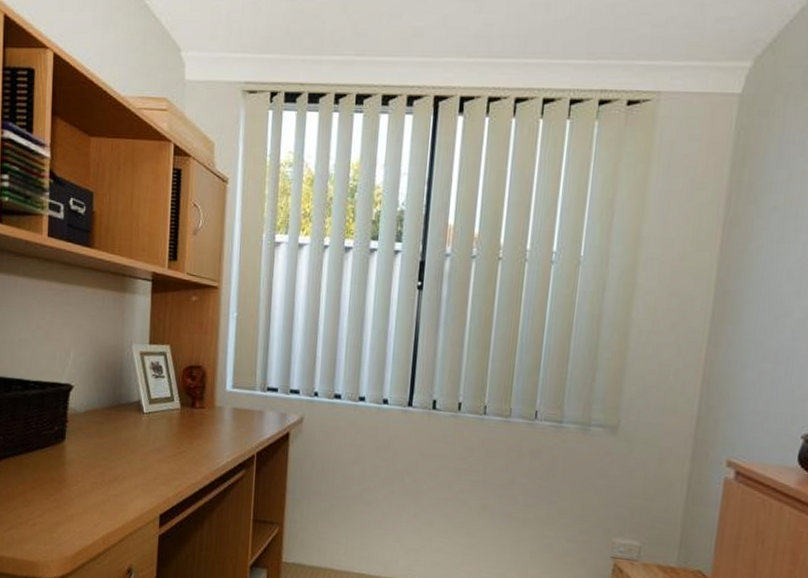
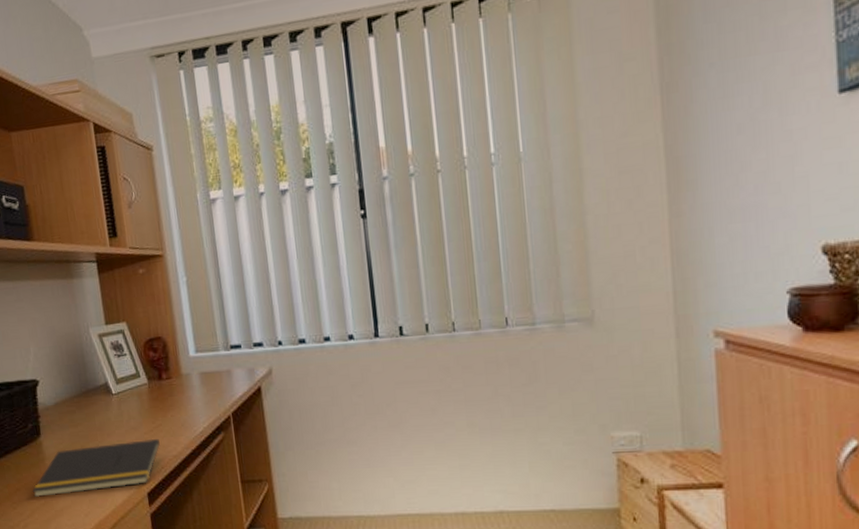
notepad: none [46,457,181,506] -> present [32,438,160,497]

